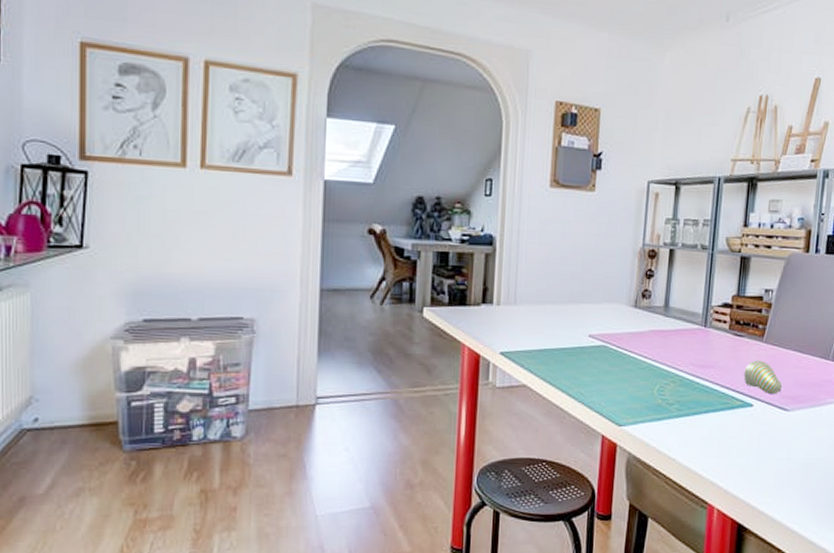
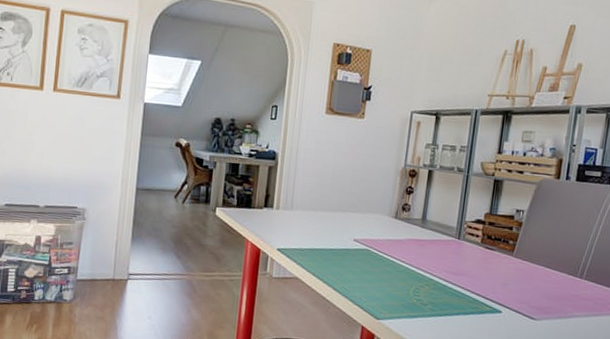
decorative egg: present [744,360,782,395] -> none [493,272,530,304]

